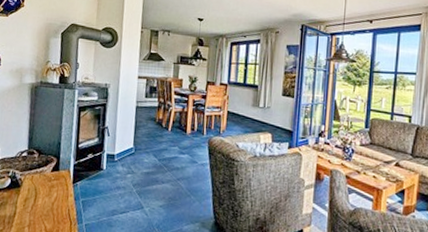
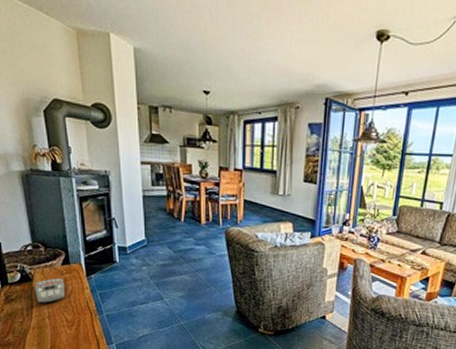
remote control: none [20,184,51,211] -> present [34,278,65,303]

